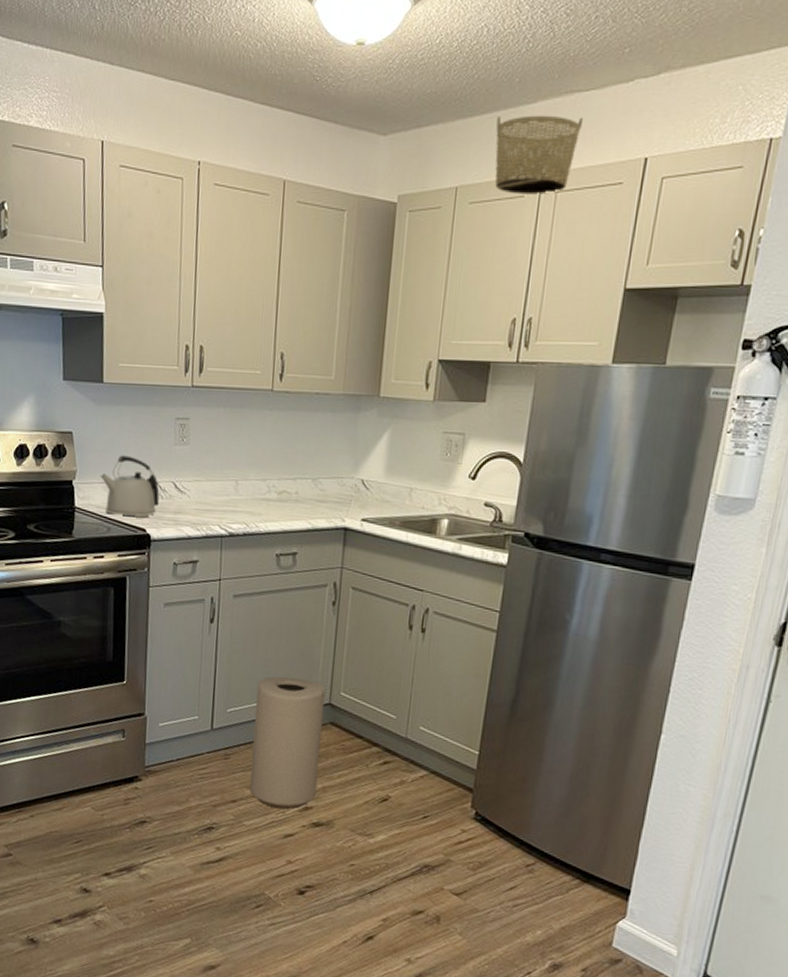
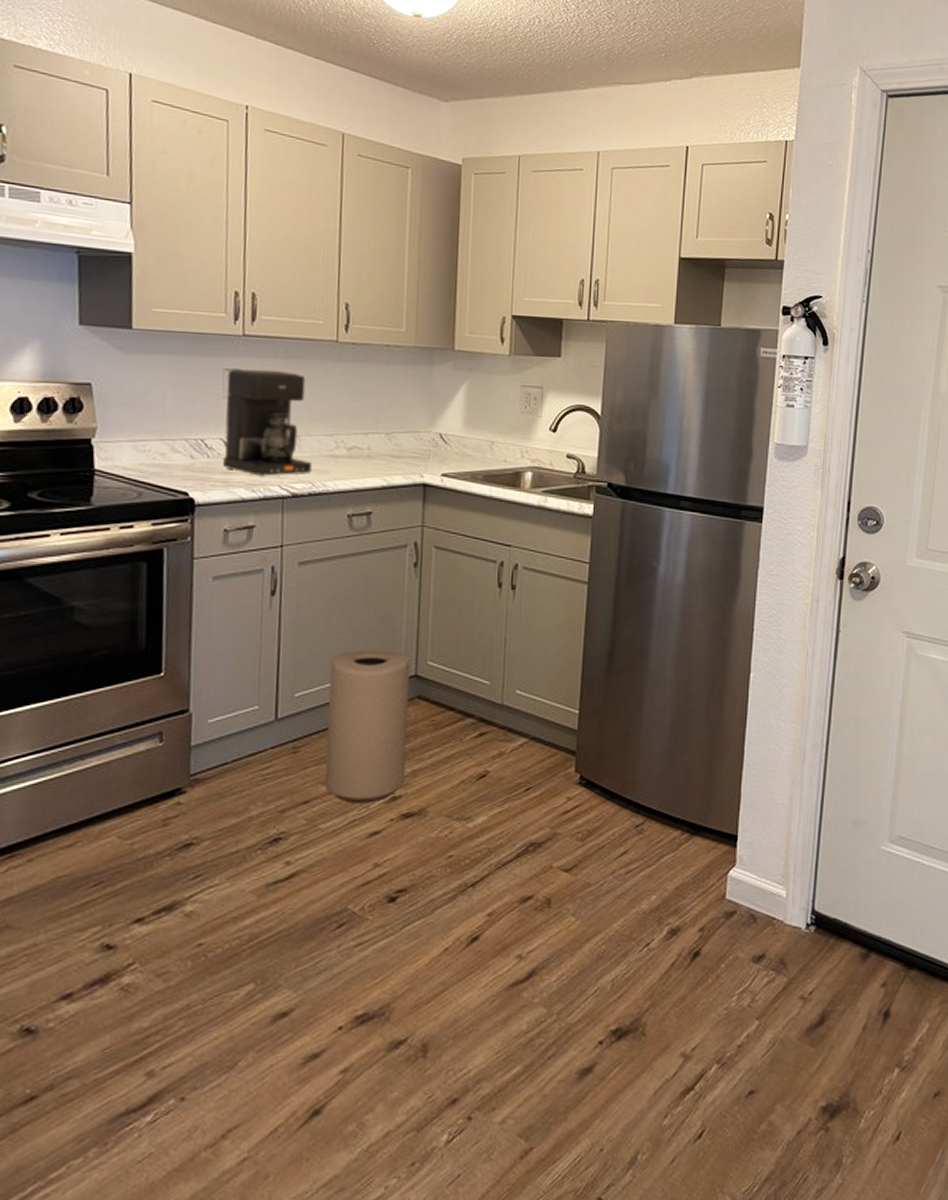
kettle: present [100,455,160,518] -> none [127,409,205,480]
coffee maker: none [174,418,248,517] -> present [223,369,313,477]
basket: present [494,115,583,195] -> none [553,97,630,170]

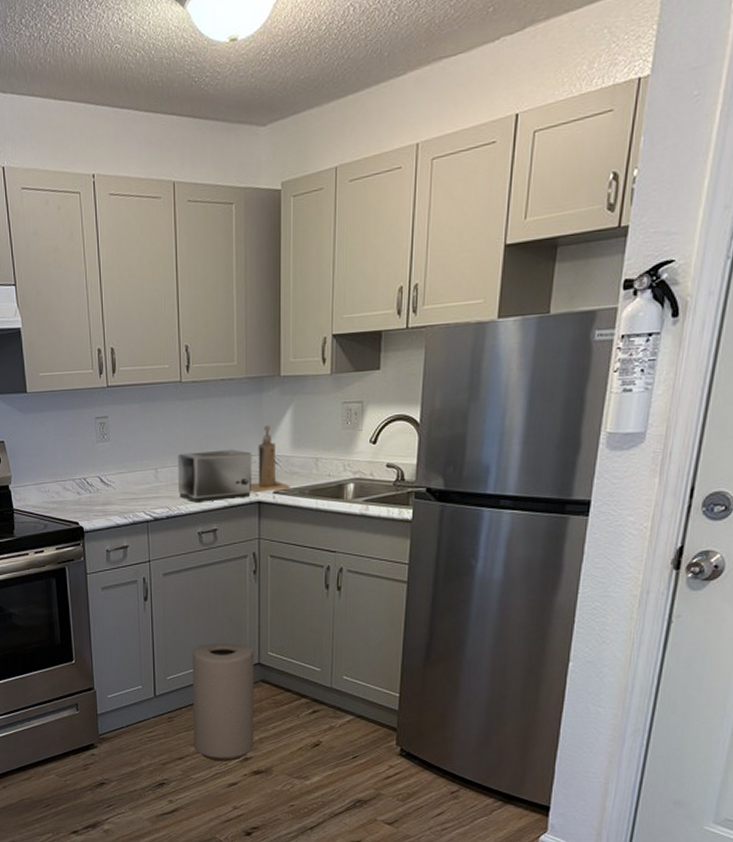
coffee maker: present [223,369,313,477] -> none [98,413,168,505]
toaster: none [326,421,419,481] -> present [177,449,252,504]
soap dispenser: none [415,400,461,473] -> present [251,425,290,492]

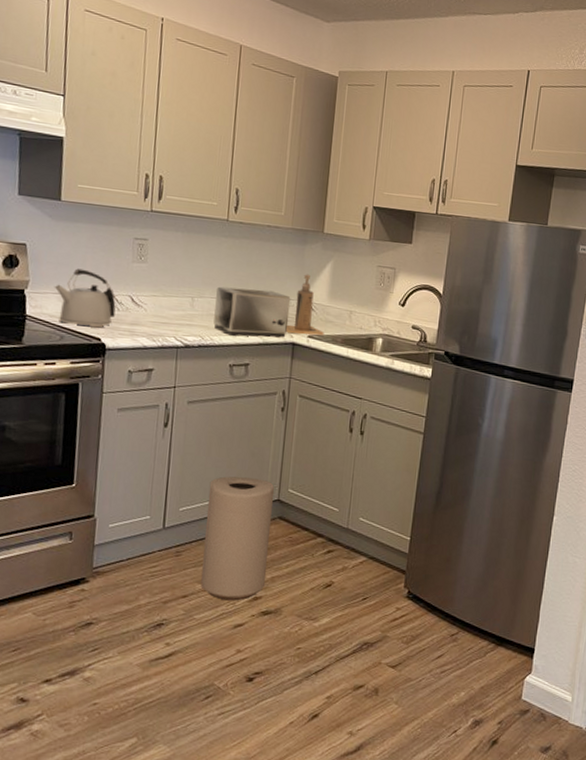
kettle: none [32,457,88,513] -> present [54,268,116,328]

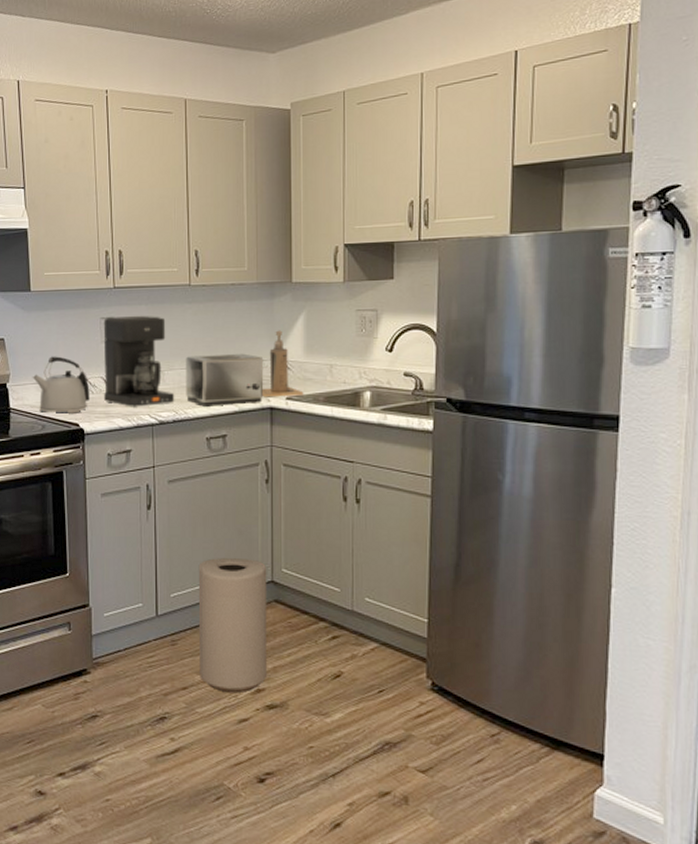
coffee maker: none [130,238,203,329] -> present [103,315,175,407]

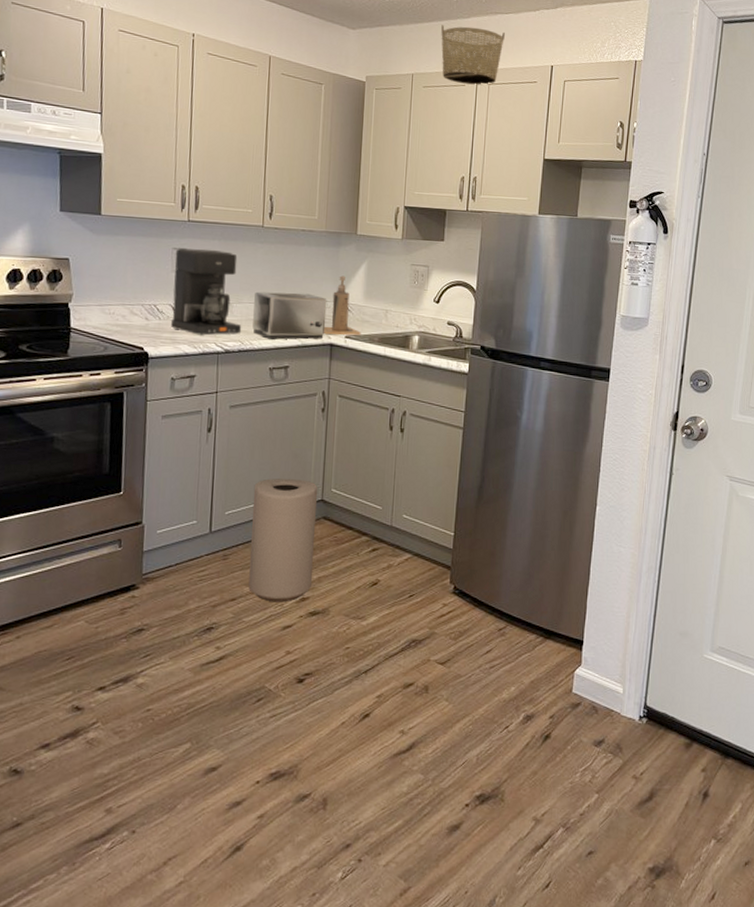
kettle: present [32,356,90,413] -> none [97,280,157,337]
basket: none [374,22,453,93] -> present [441,25,505,86]

